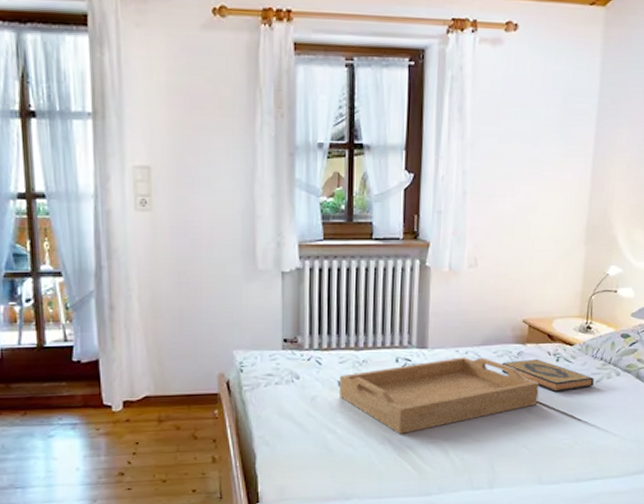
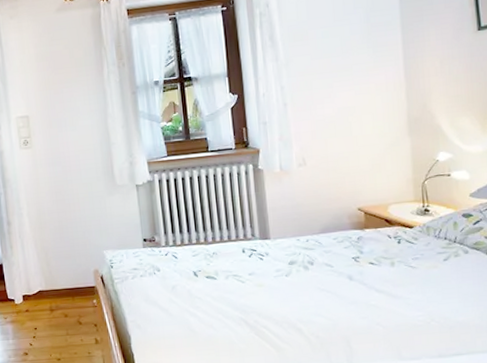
serving tray: present [340,357,539,434] -> none [195,244,385,316]
hardback book: present [501,358,594,393] -> none [343,242,441,273]

